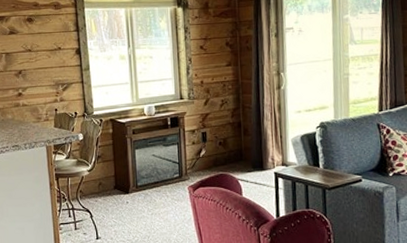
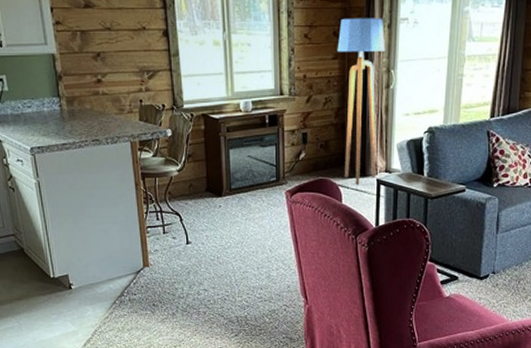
floor lamp: none [230,29,275,178] -> present [337,18,386,185]

